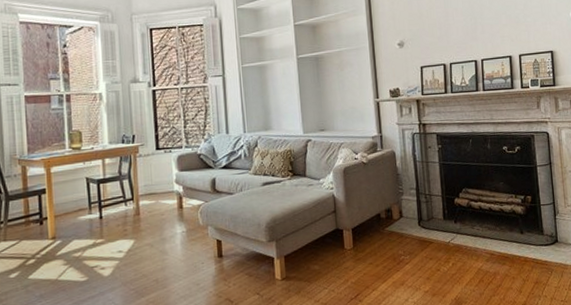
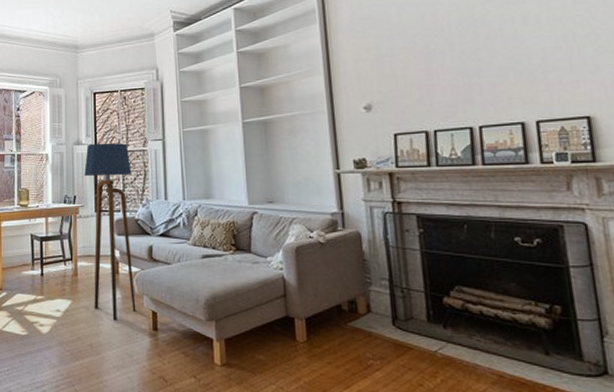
floor lamp: none [142,79,201,254] -> present [84,142,136,321]

